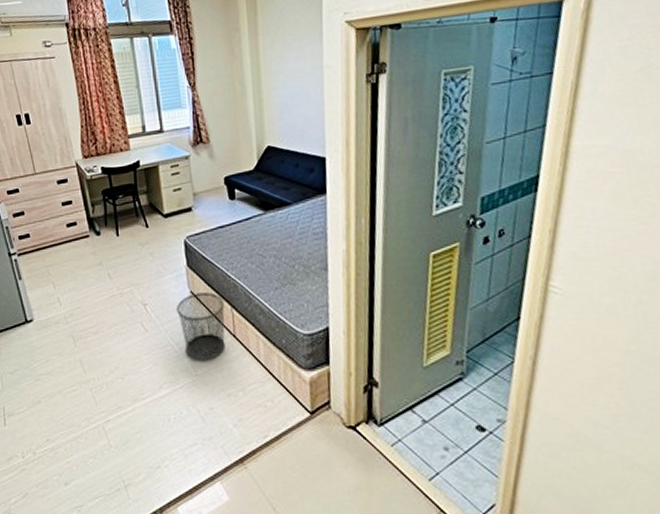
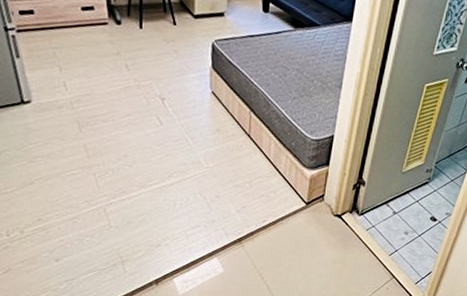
waste bin: present [177,292,225,361] -> none [196,94,244,156]

